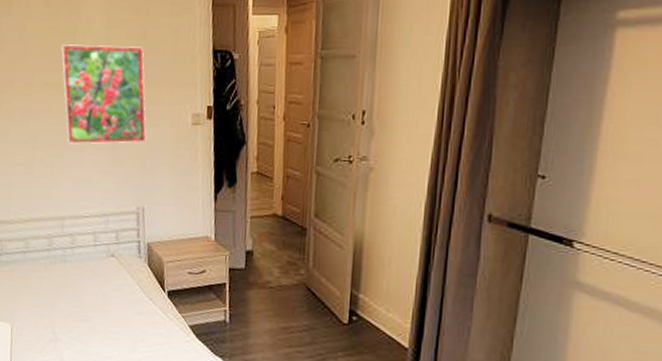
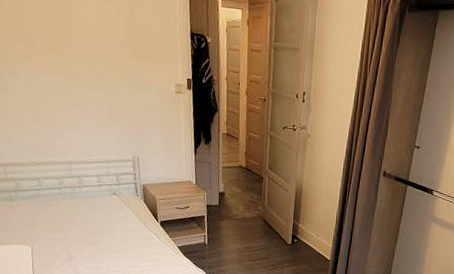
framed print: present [61,44,147,145] -> none [59,14,138,105]

